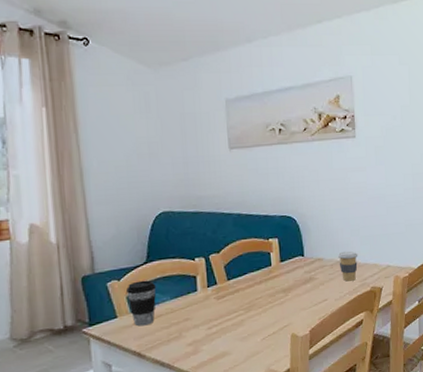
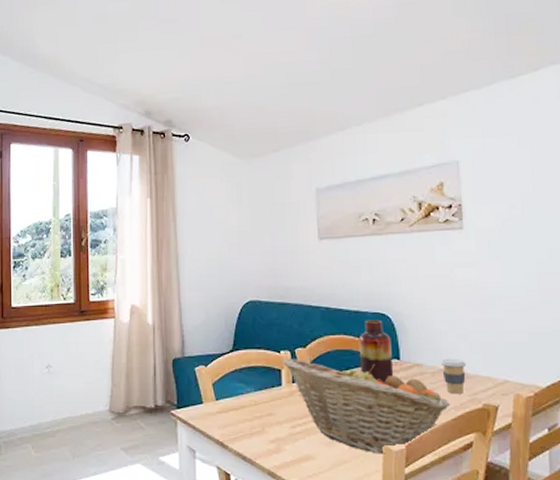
coffee cup: present [126,280,157,327] -> none [213,368,241,415]
fruit basket: none [198,261,346,342] -> present [283,358,451,454]
vase: none [267,222,299,279] -> present [358,319,394,383]

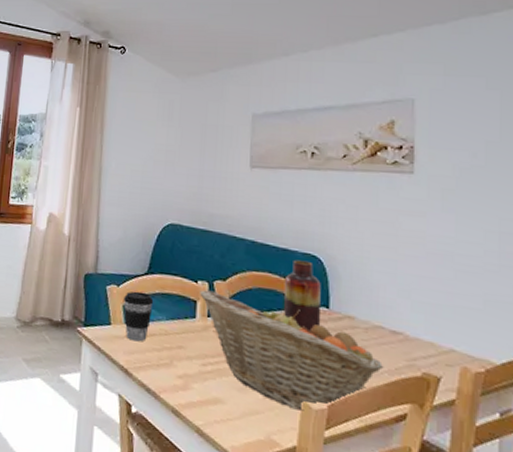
coffee cup: none [213,368,241,415] -> present [123,291,154,342]
coffee cup: present [440,358,467,394] -> none [375,314,407,357]

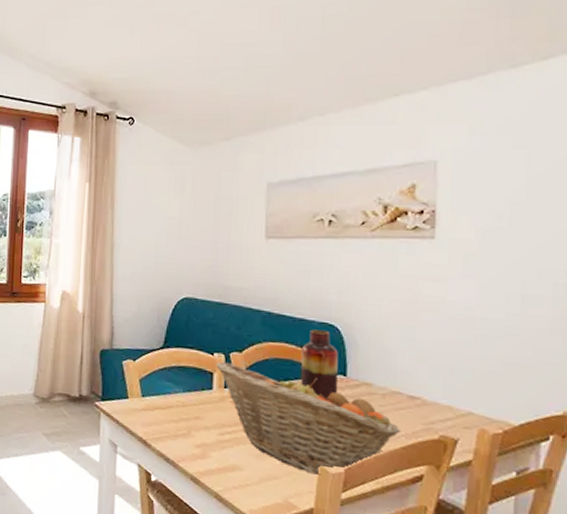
coffee cup: present [123,291,154,342] -> none [140,365,170,414]

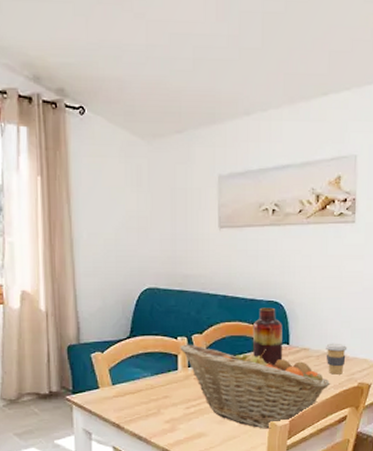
coffee cup: none [393,380,425,421] -> present [325,343,348,375]

